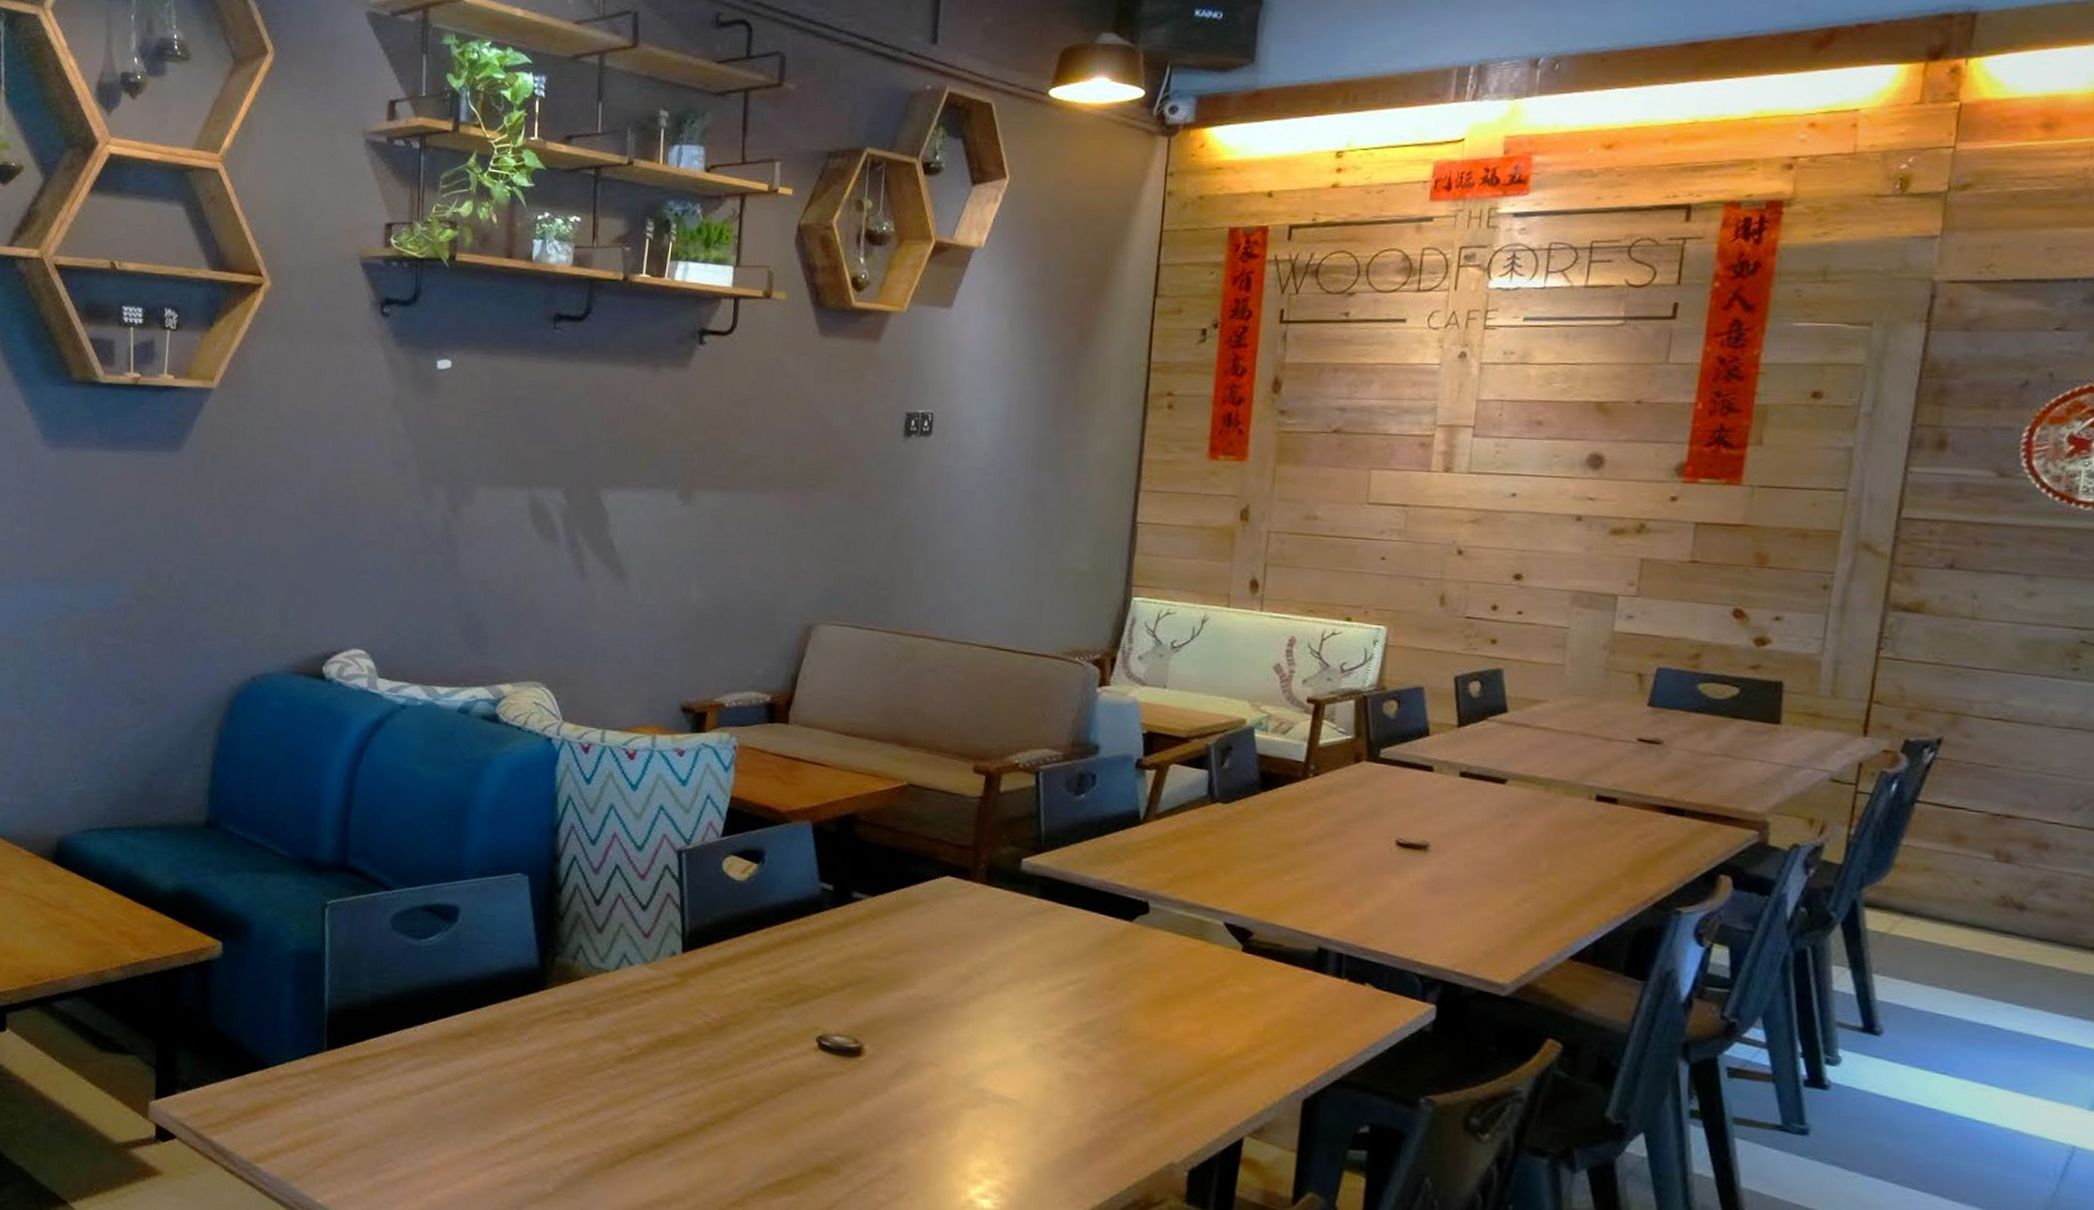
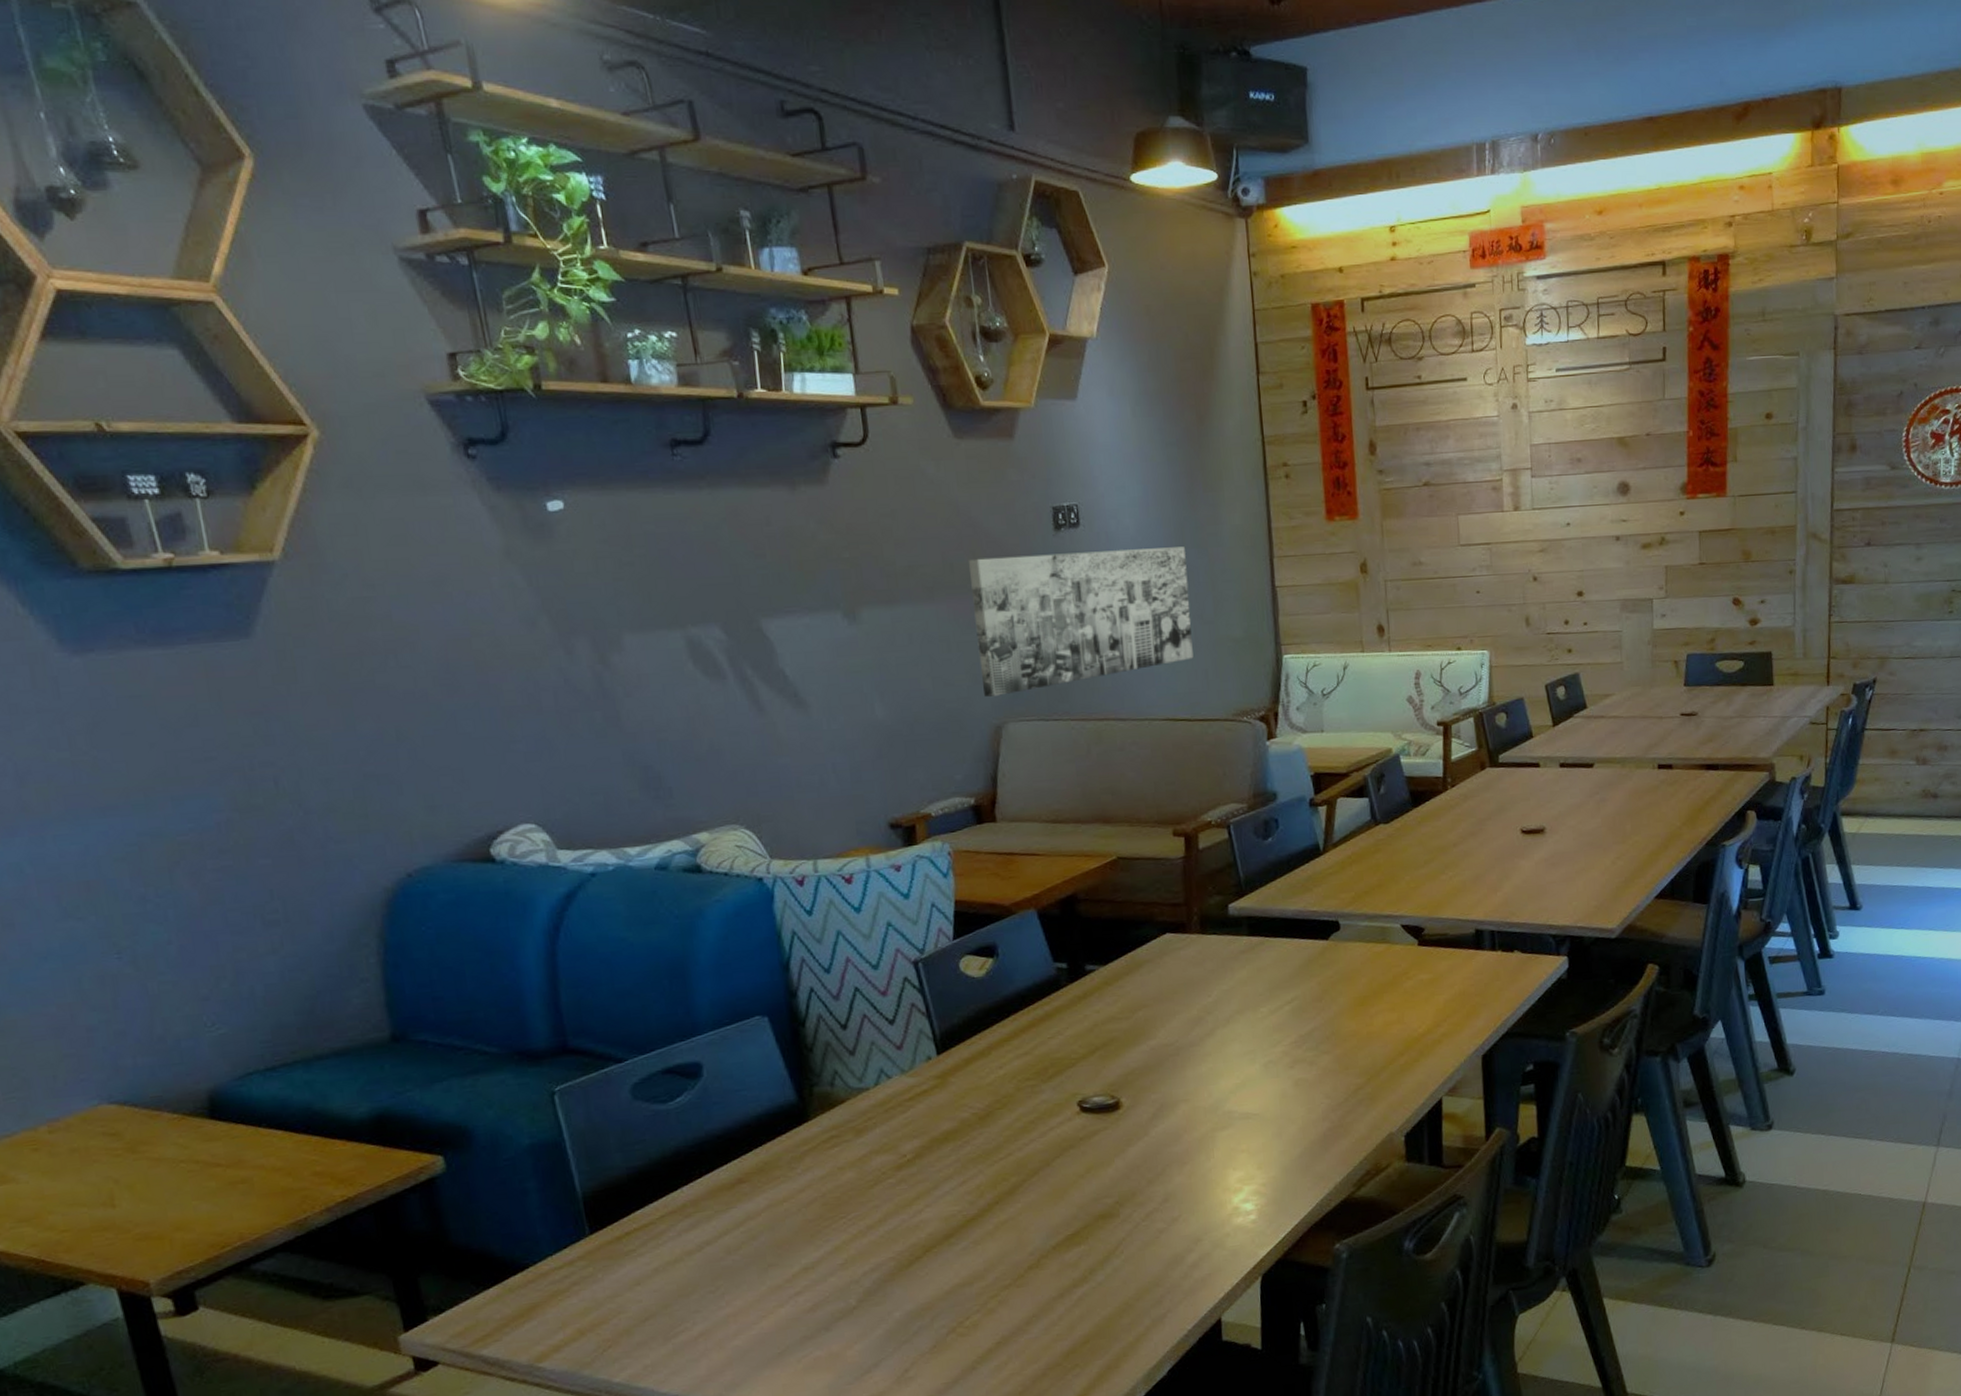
wall art: none [800,455,1041,597] -> present [968,546,1194,698]

